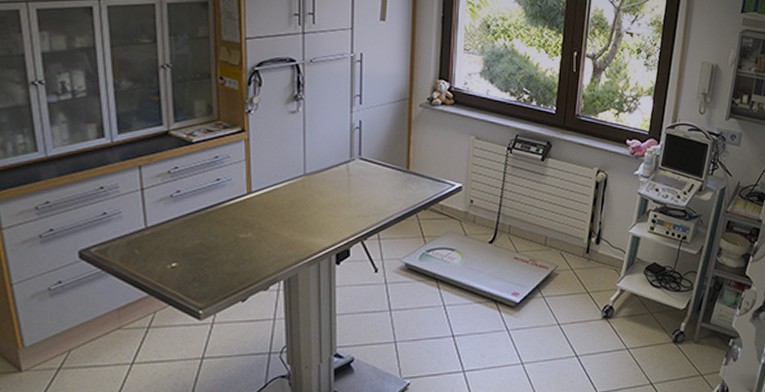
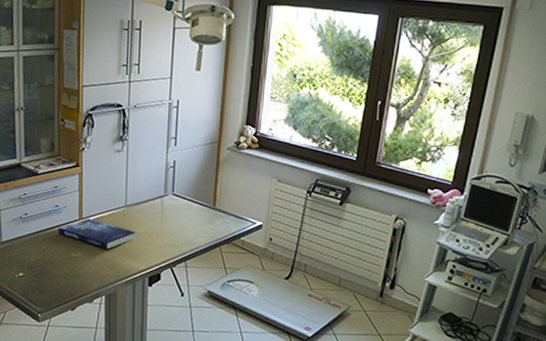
book: none [222,191,319,226] -> present [58,218,137,250]

